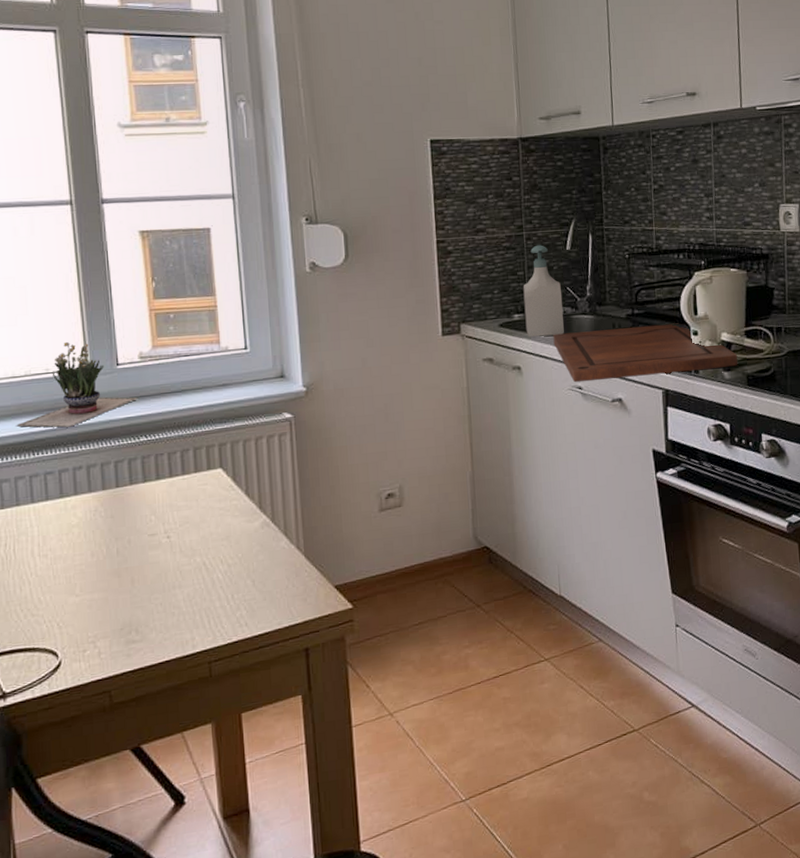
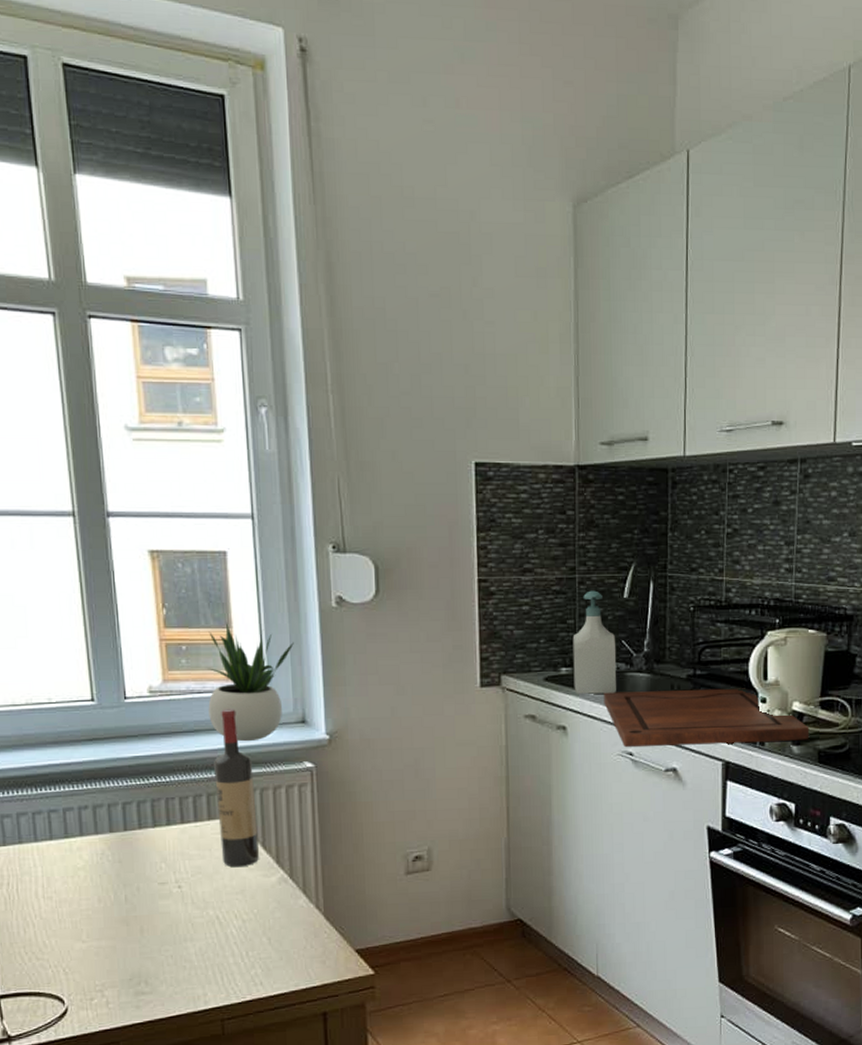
potted flower: present [16,342,139,428] -> none [17,670,148,763]
potted plant: none [194,290,272,398] -> present [208,622,294,742]
wine bottle: none [200,368,244,516] -> present [214,709,260,868]

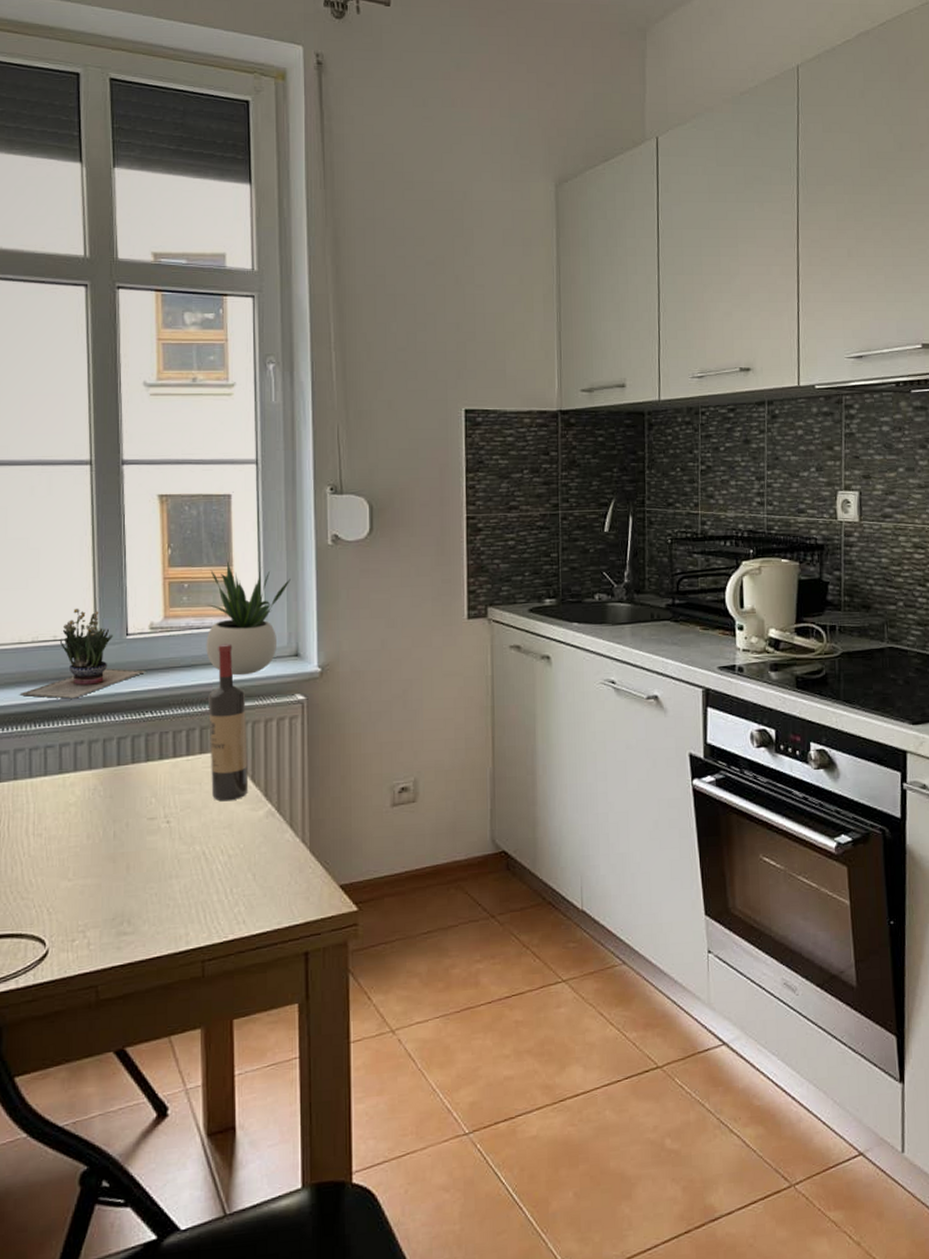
potted flower: none [17,670,148,763] -> present [19,609,146,699]
soap bottle: present [572,590,617,694] -> none [556,525,598,625]
cutting board: present [603,688,810,748] -> none [586,616,787,676]

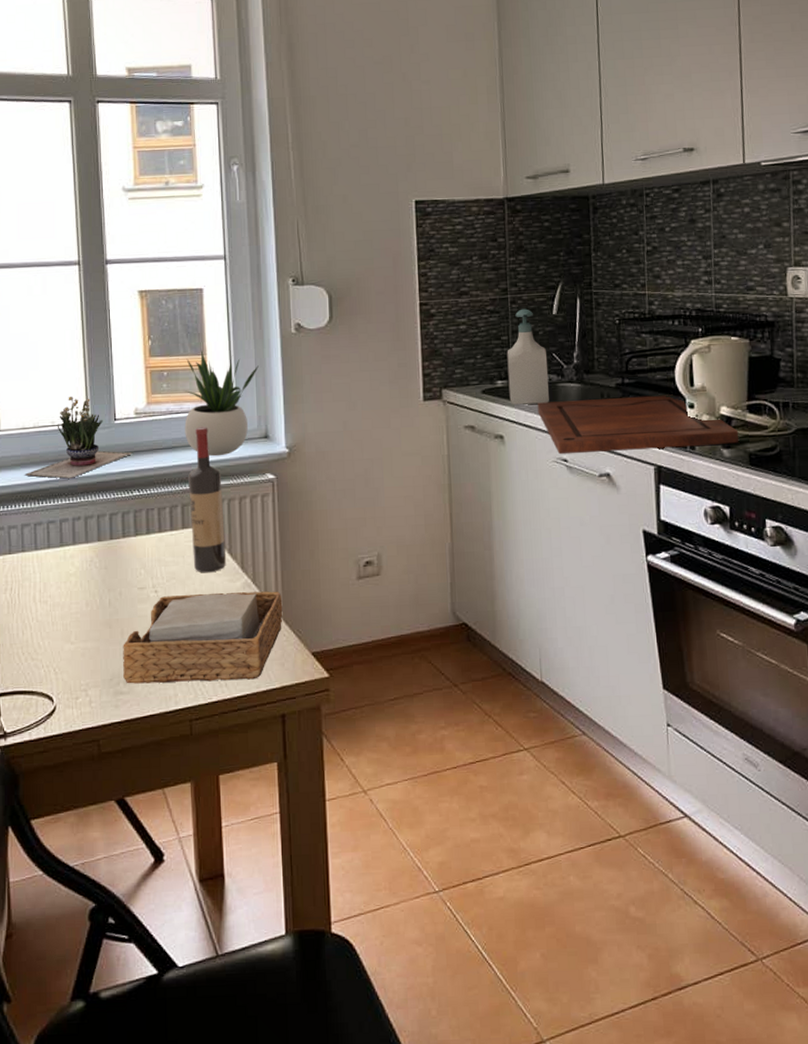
napkin holder: none [128,820,309,924] -> present [123,591,283,684]
soap bottle: none [556,525,598,625] -> present [507,308,549,405]
cutting board: none [586,616,787,676] -> present [537,394,739,455]

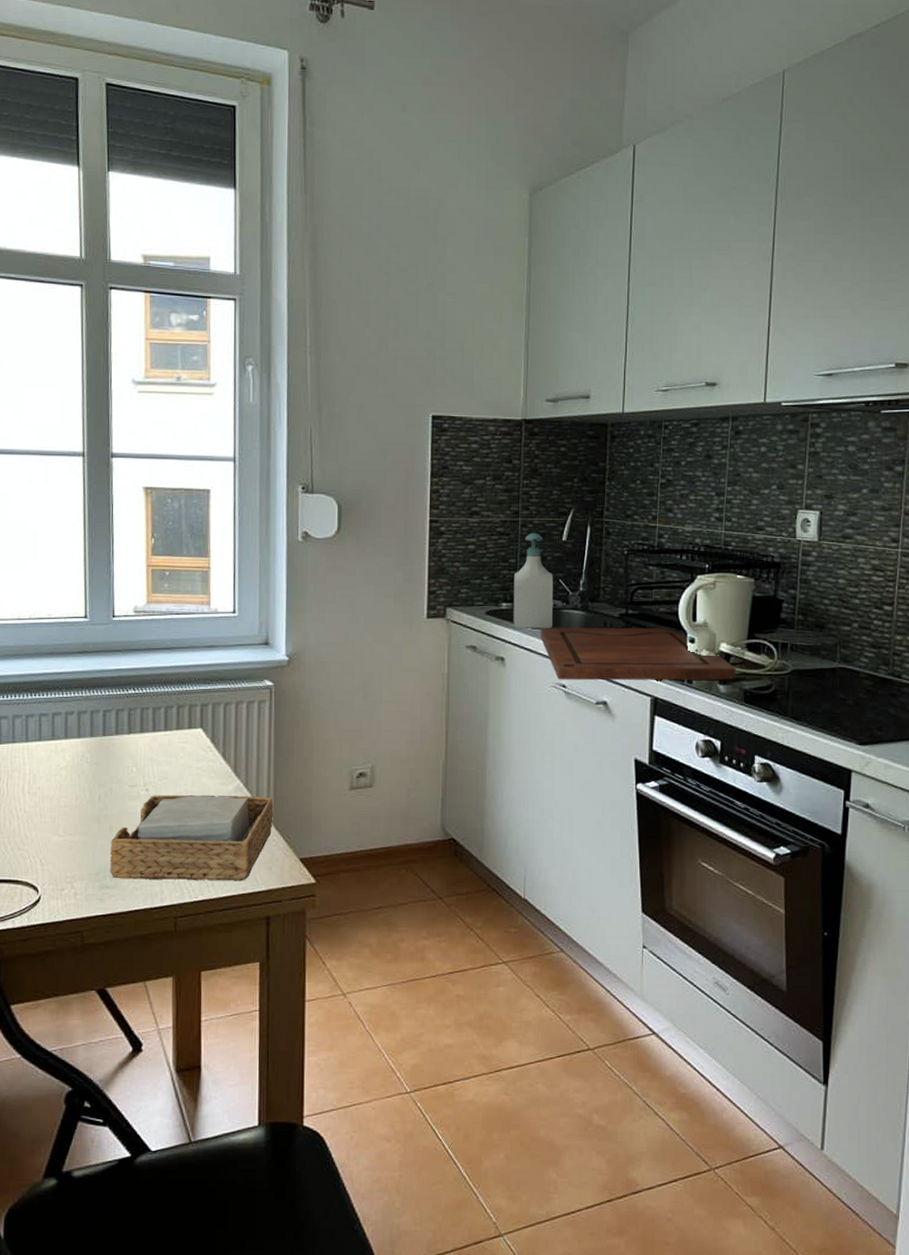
potted flower: present [24,397,133,479] -> none [18,590,130,672]
potted plant: present [184,349,259,457] -> none [184,551,263,660]
wine bottle: present [188,427,227,573] -> none [185,629,220,775]

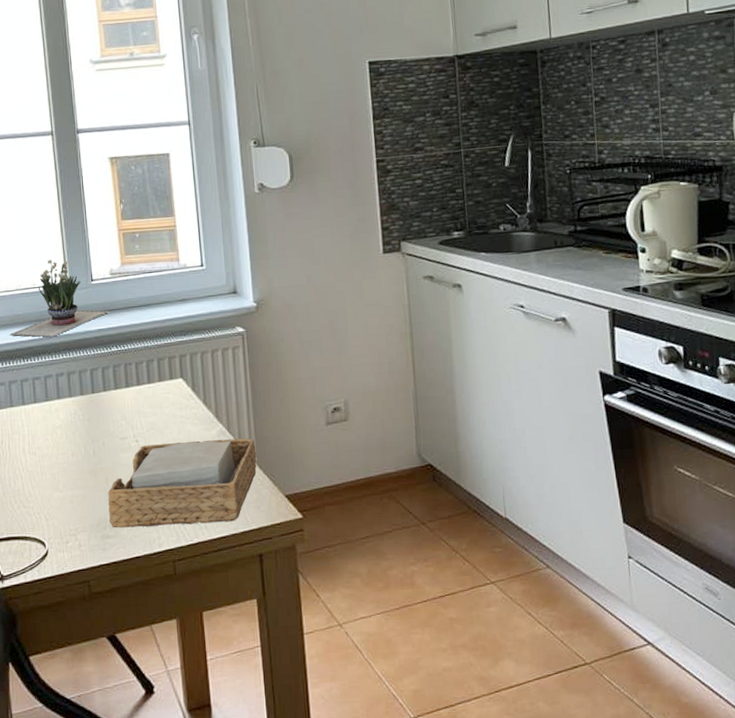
potted flower: none [18,590,130,672] -> present [9,260,110,337]
soap bottle: present [513,533,554,628] -> none [462,162,504,255]
cutting board: present [540,627,736,681] -> none [493,240,691,301]

